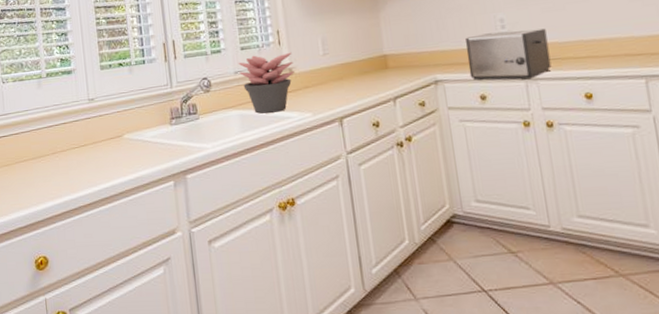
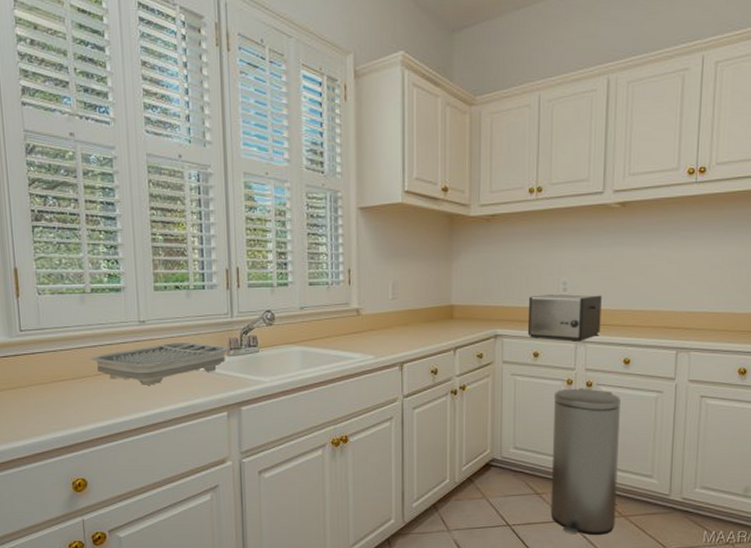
dish rack: none [48,115,172,160] -> present [90,342,230,385]
succulent plant: present [238,52,294,114] -> none [305,292,361,352]
pedal bin: none [511,129,614,300] -> present [550,388,620,535]

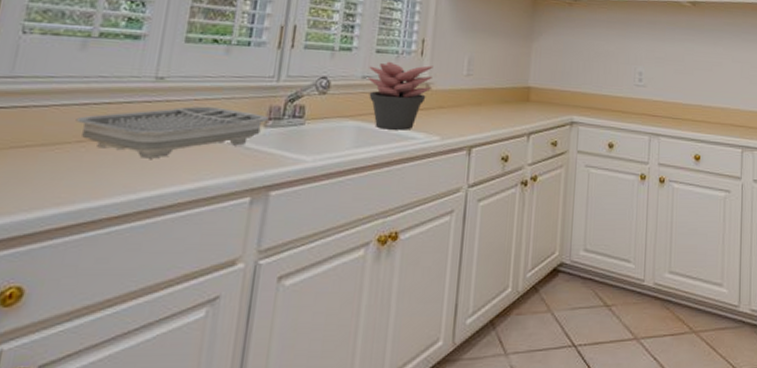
succulent plant: none [305,292,361,352] -> present [368,61,434,130]
toaster: present [527,294,602,342] -> none [603,83,674,134]
pedal bin: present [550,388,620,535] -> none [620,184,691,356]

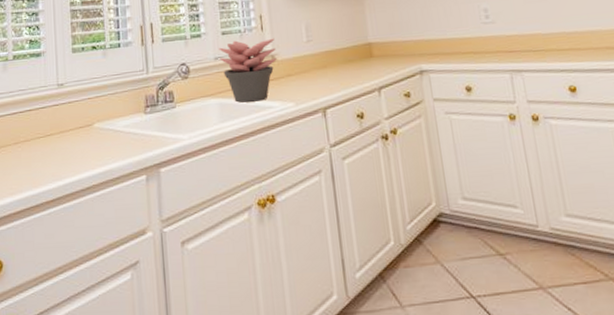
dish rack: present [75,106,269,159] -> none [11,102,147,151]

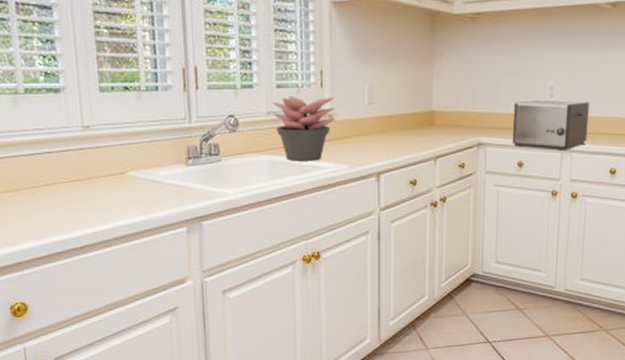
toaster: none [450,19,536,72] -> present [512,100,589,151]

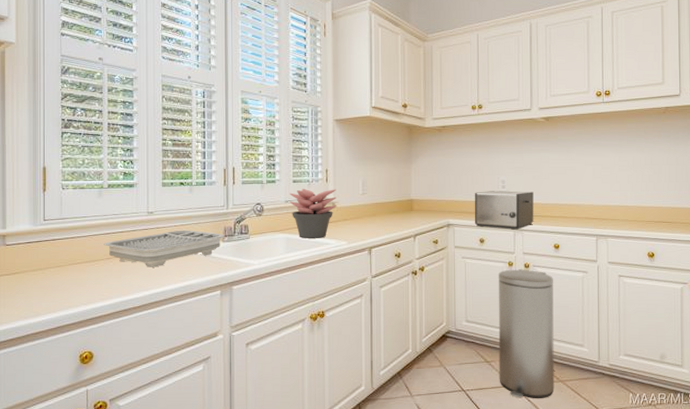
dish rack: none [27,150,189,198] -> present [104,230,225,267]
pedal bin: none [532,199,605,350] -> present [498,269,555,398]

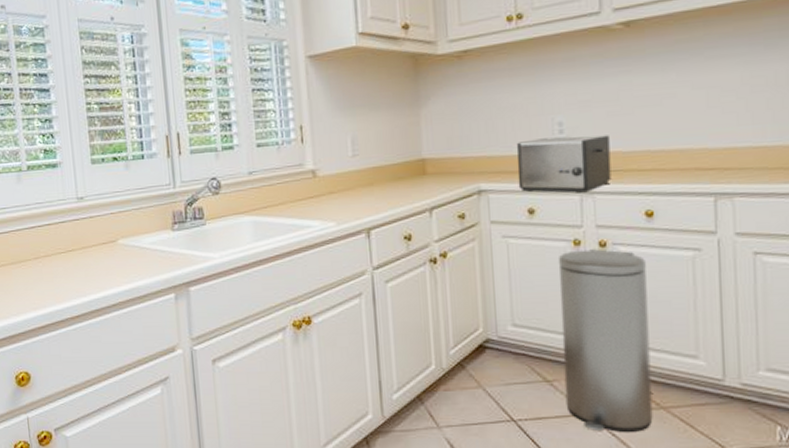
dish rack: present [104,230,225,267] -> none [29,217,174,267]
succulent plant: present [289,188,337,238] -> none [253,151,318,221]

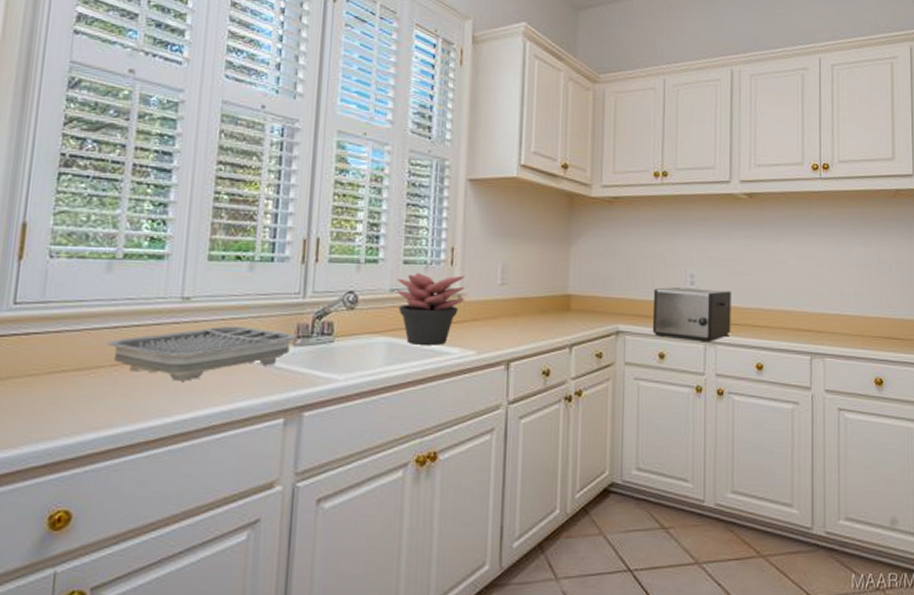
dish rack: none [29,217,174,267] -> present [107,325,297,381]
succulent plant: none [253,151,318,221] -> present [396,272,465,345]
pedal bin: present [558,249,653,432] -> none [679,397,754,582]

